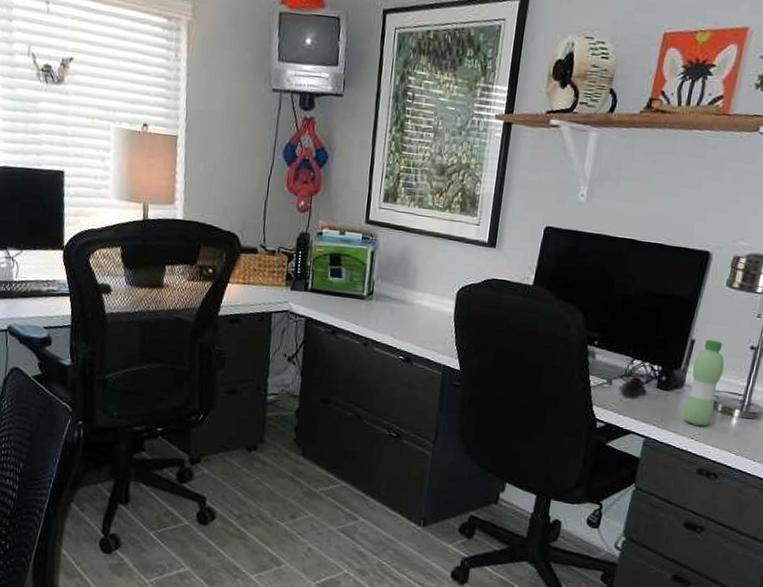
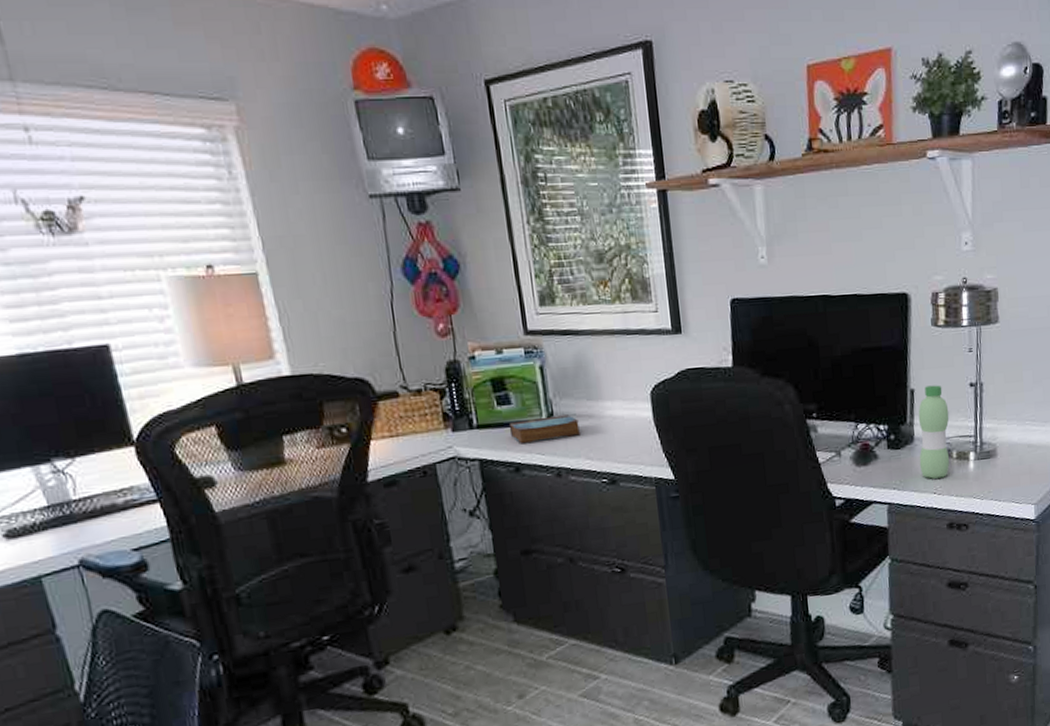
book: none [335,293,392,315] -> present [508,414,581,444]

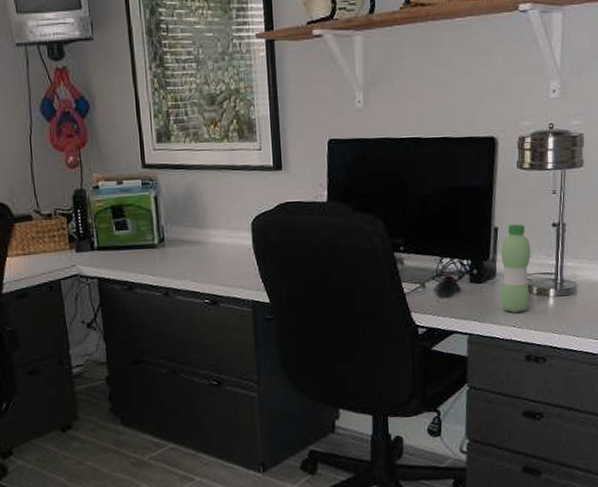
book: present [508,414,581,444] -> none [125,240,188,266]

